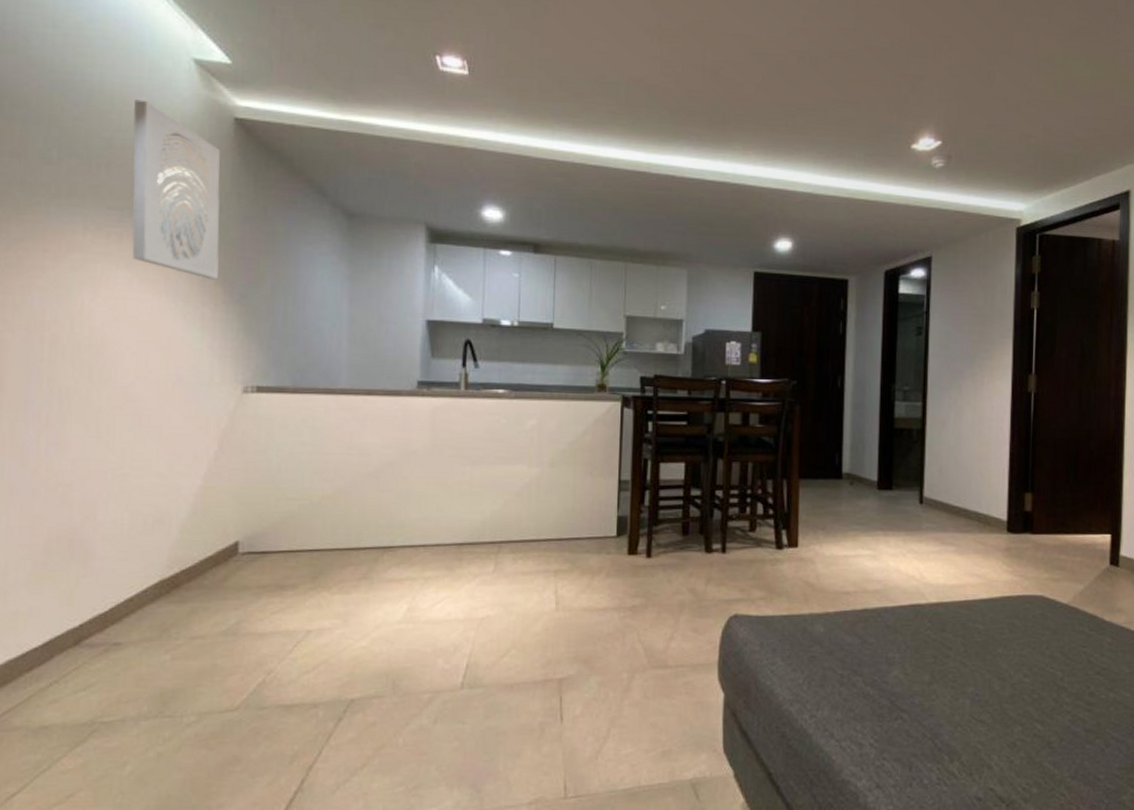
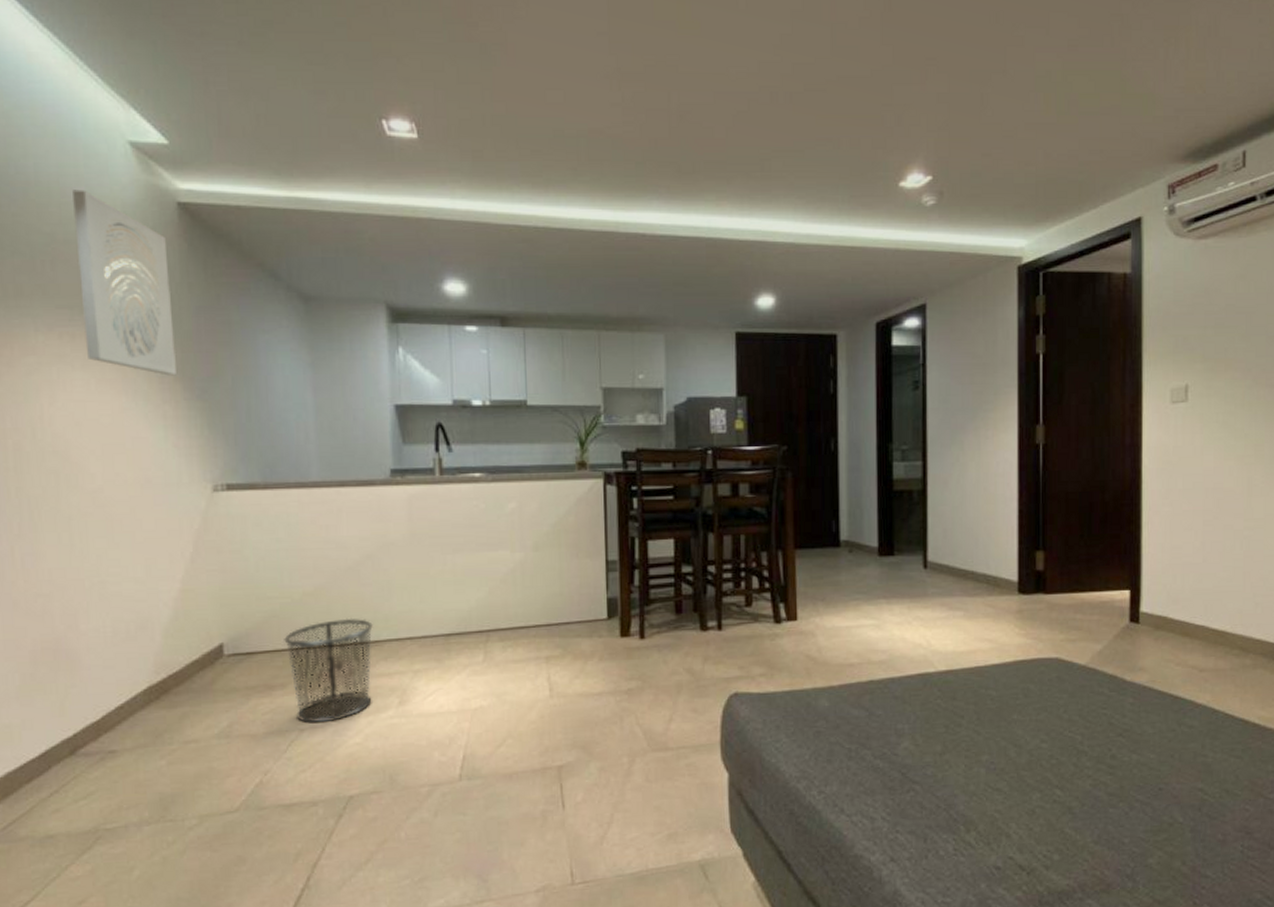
waste bin: none [299,522,388,625] -> present [284,618,373,724]

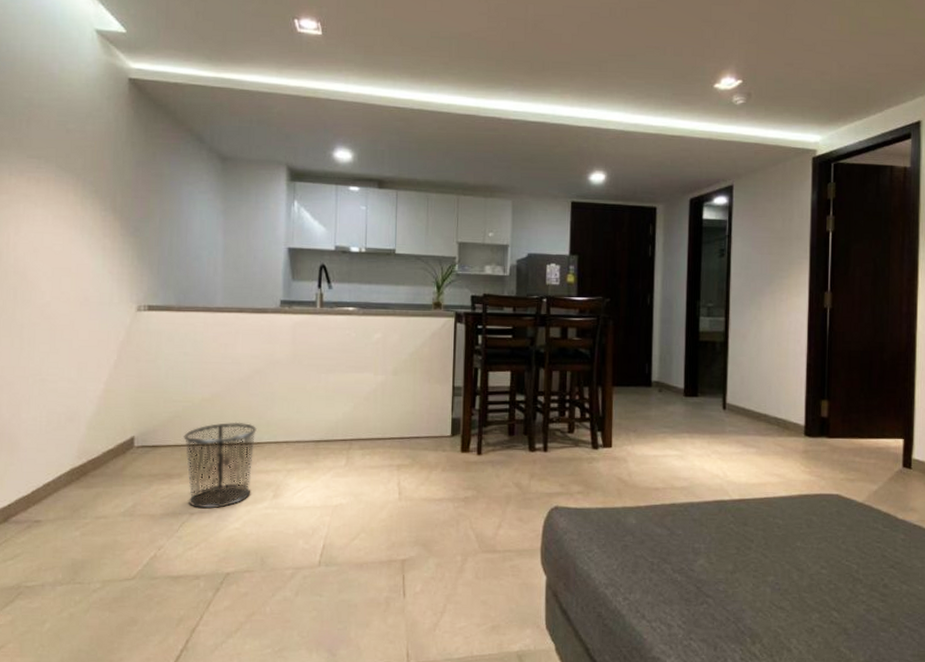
wall art: present [72,190,176,376] -> none [47,65,118,216]

